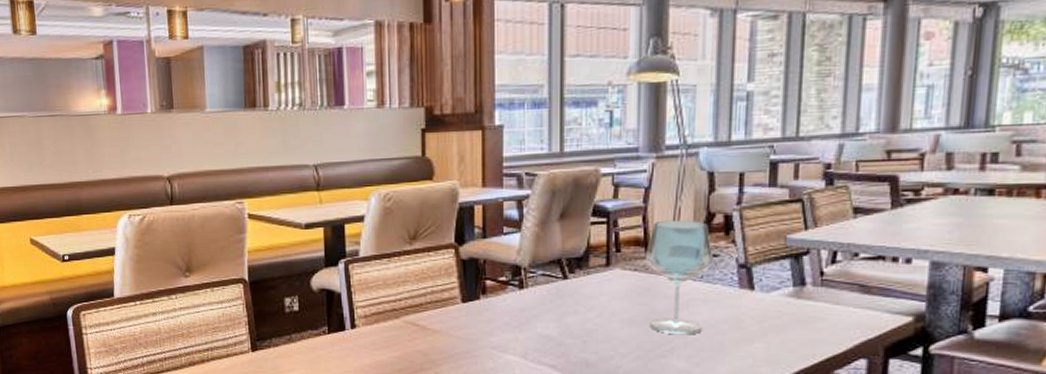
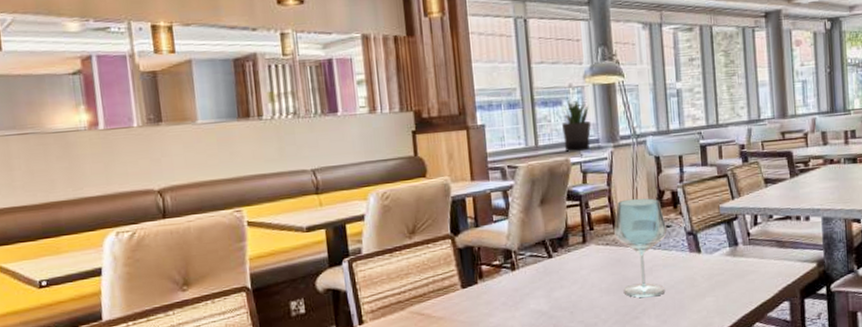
planter: none [594,98,631,162] -> present [561,98,591,152]

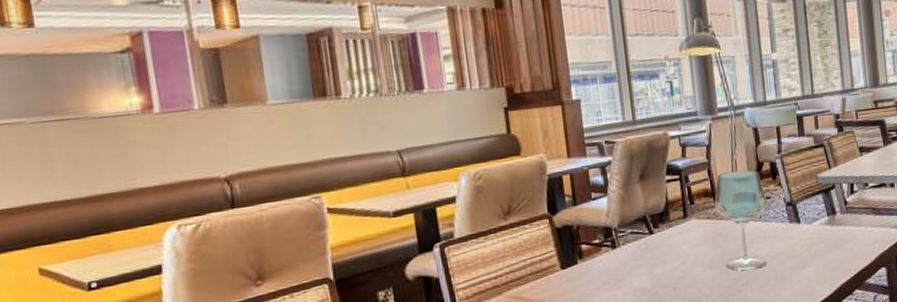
planter: present [561,98,591,152] -> none [658,70,689,126]

